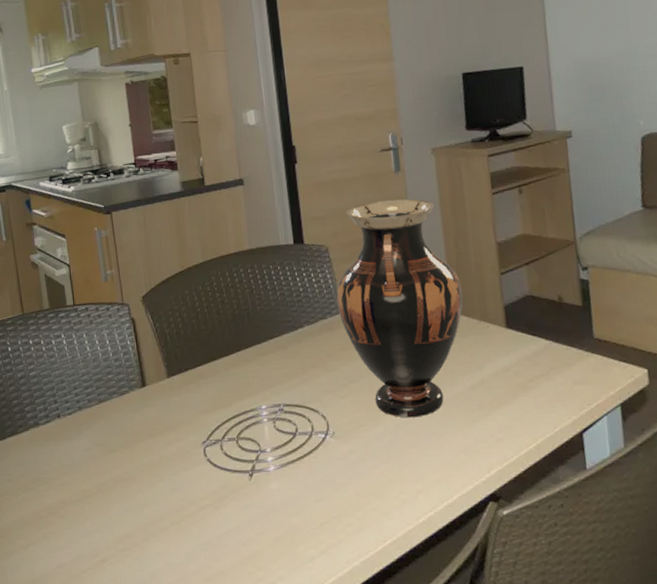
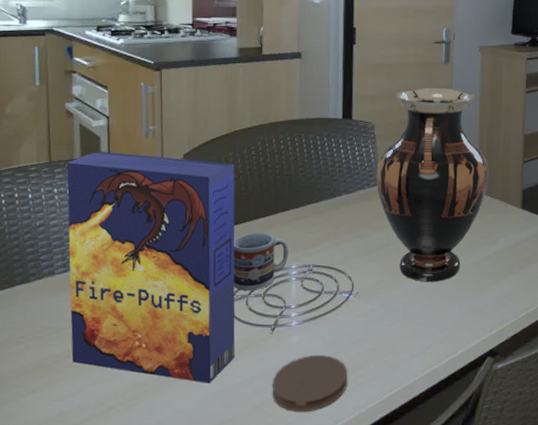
cereal box: none [38,299,216,534] -> present [67,151,235,383]
cup: none [201,372,257,436] -> present [233,233,289,292]
coaster: none [257,501,336,566] -> present [271,354,348,413]

